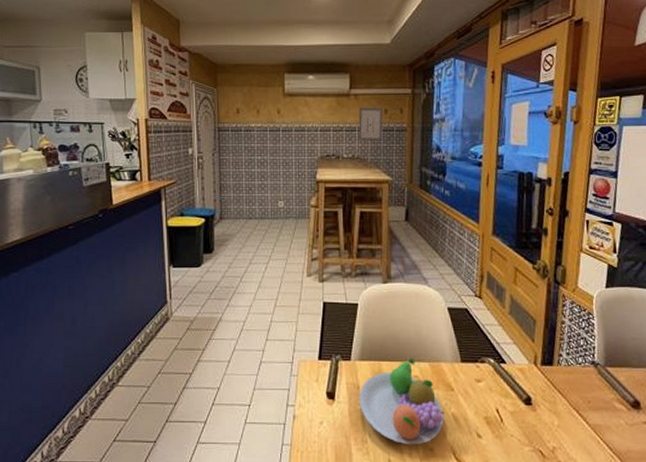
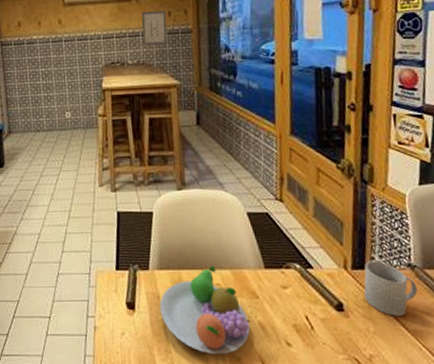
mug: none [551,358,599,411] -> present [364,261,418,316]

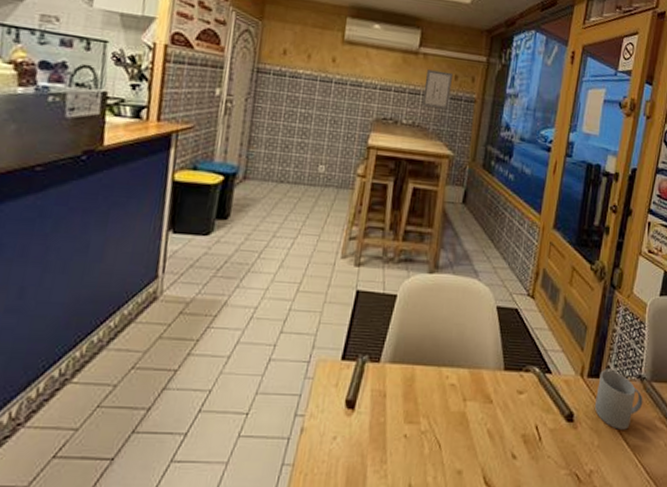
fruit bowl: present [159,265,250,355] -> none [383,362,479,467]

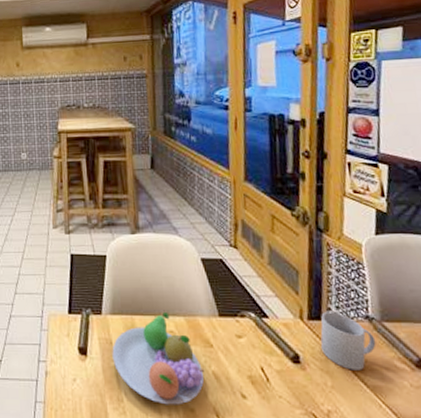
fruit bowl: none [383,362,479,467] -> present [112,311,204,405]
wall art: present [422,69,454,110] -> none [97,55,123,89]

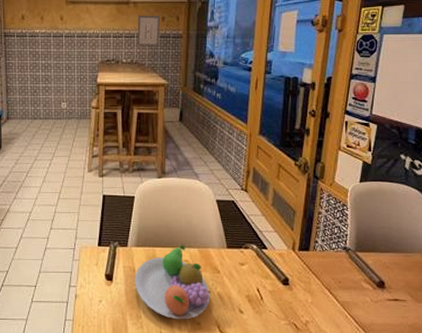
wall art: none [97,55,123,89] -> present [137,15,161,47]
mug: present [320,312,377,370] -> none [307,244,349,290]

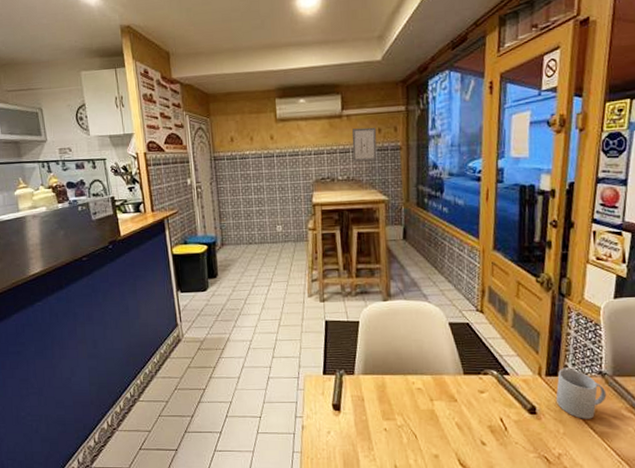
fruit bowl: present [134,244,211,320] -> none [363,371,448,452]
mug: none [307,244,349,290] -> present [556,369,607,419]

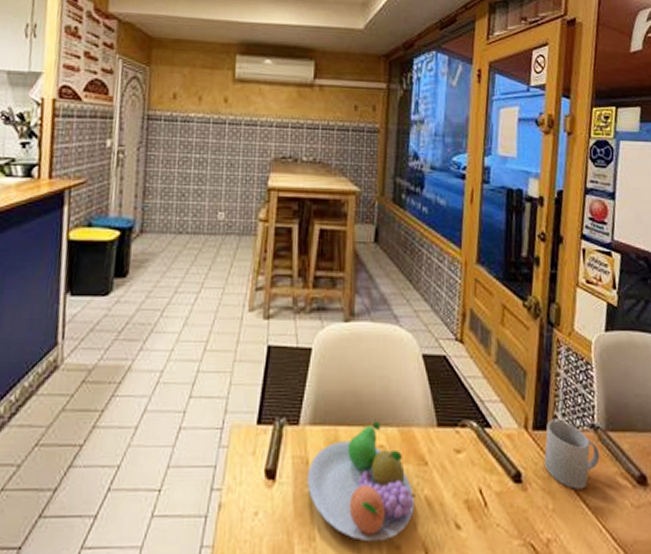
wall art: present [352,127,377,162] -> none [322,102,353,143]
fruit bowl: none [363,371,448,452] -> present [307,420,415,542]

